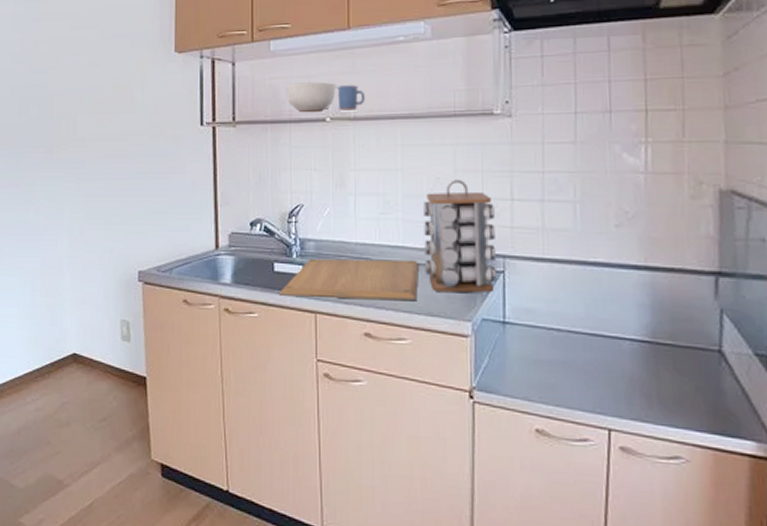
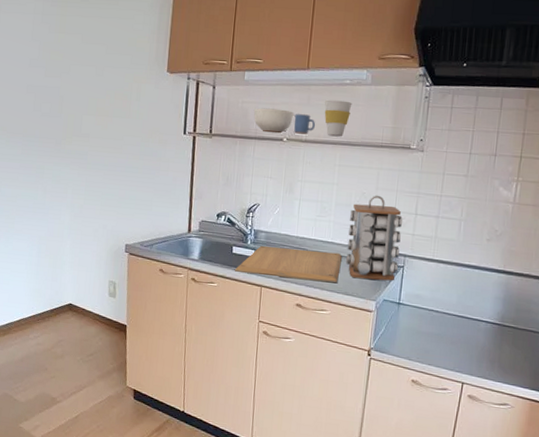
cup: none [375,62,410,109] -> present [324,100,352,137]

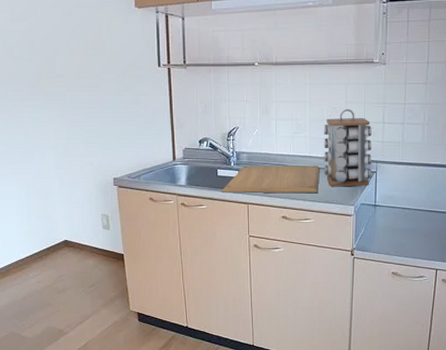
bowl: present [253,108,295,134] -> none [223,35,263,59]
mug: present [294,114,315,135] -> none [263,38,283,57]
cup: present [324,100,352,137] -> none [291,22,317,57]

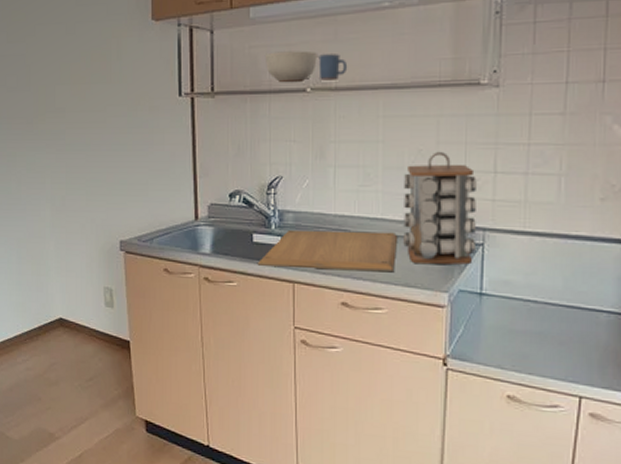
bowl: none [223,35,263,59] -> present [264,51,319,83]
mug: none [263,38,283,57] -> present [318,54,347,81]

